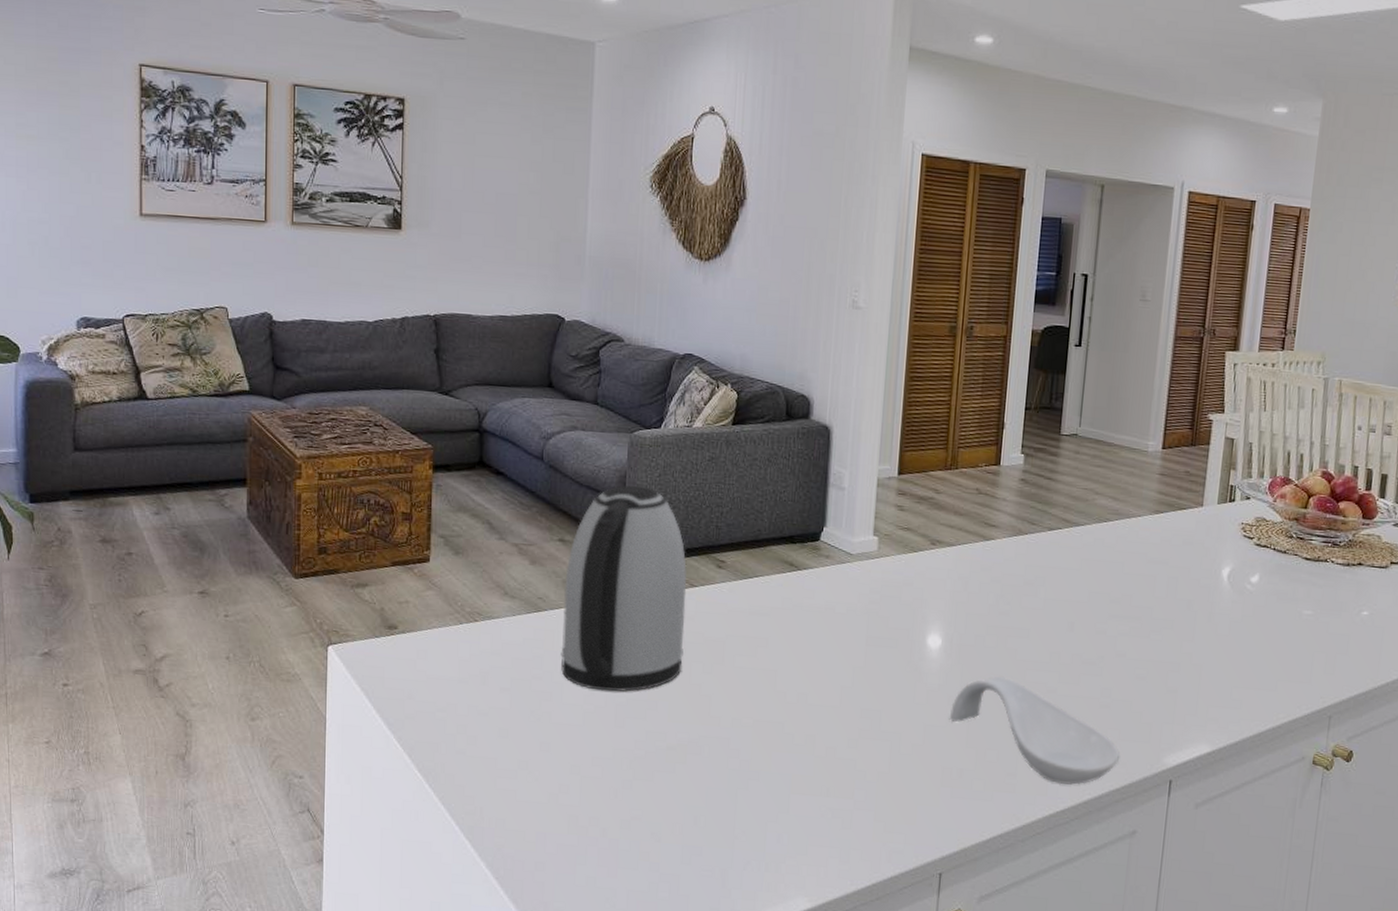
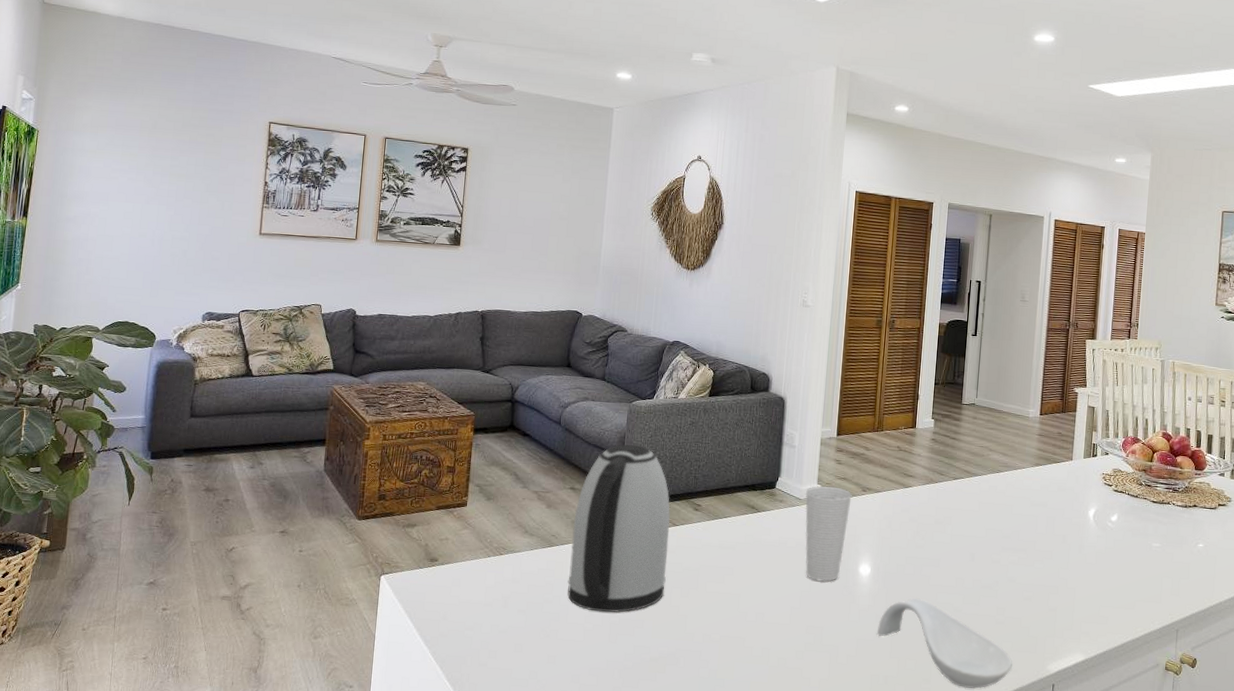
cup: none [857,537,918,657] -> present [805,486,852,582]

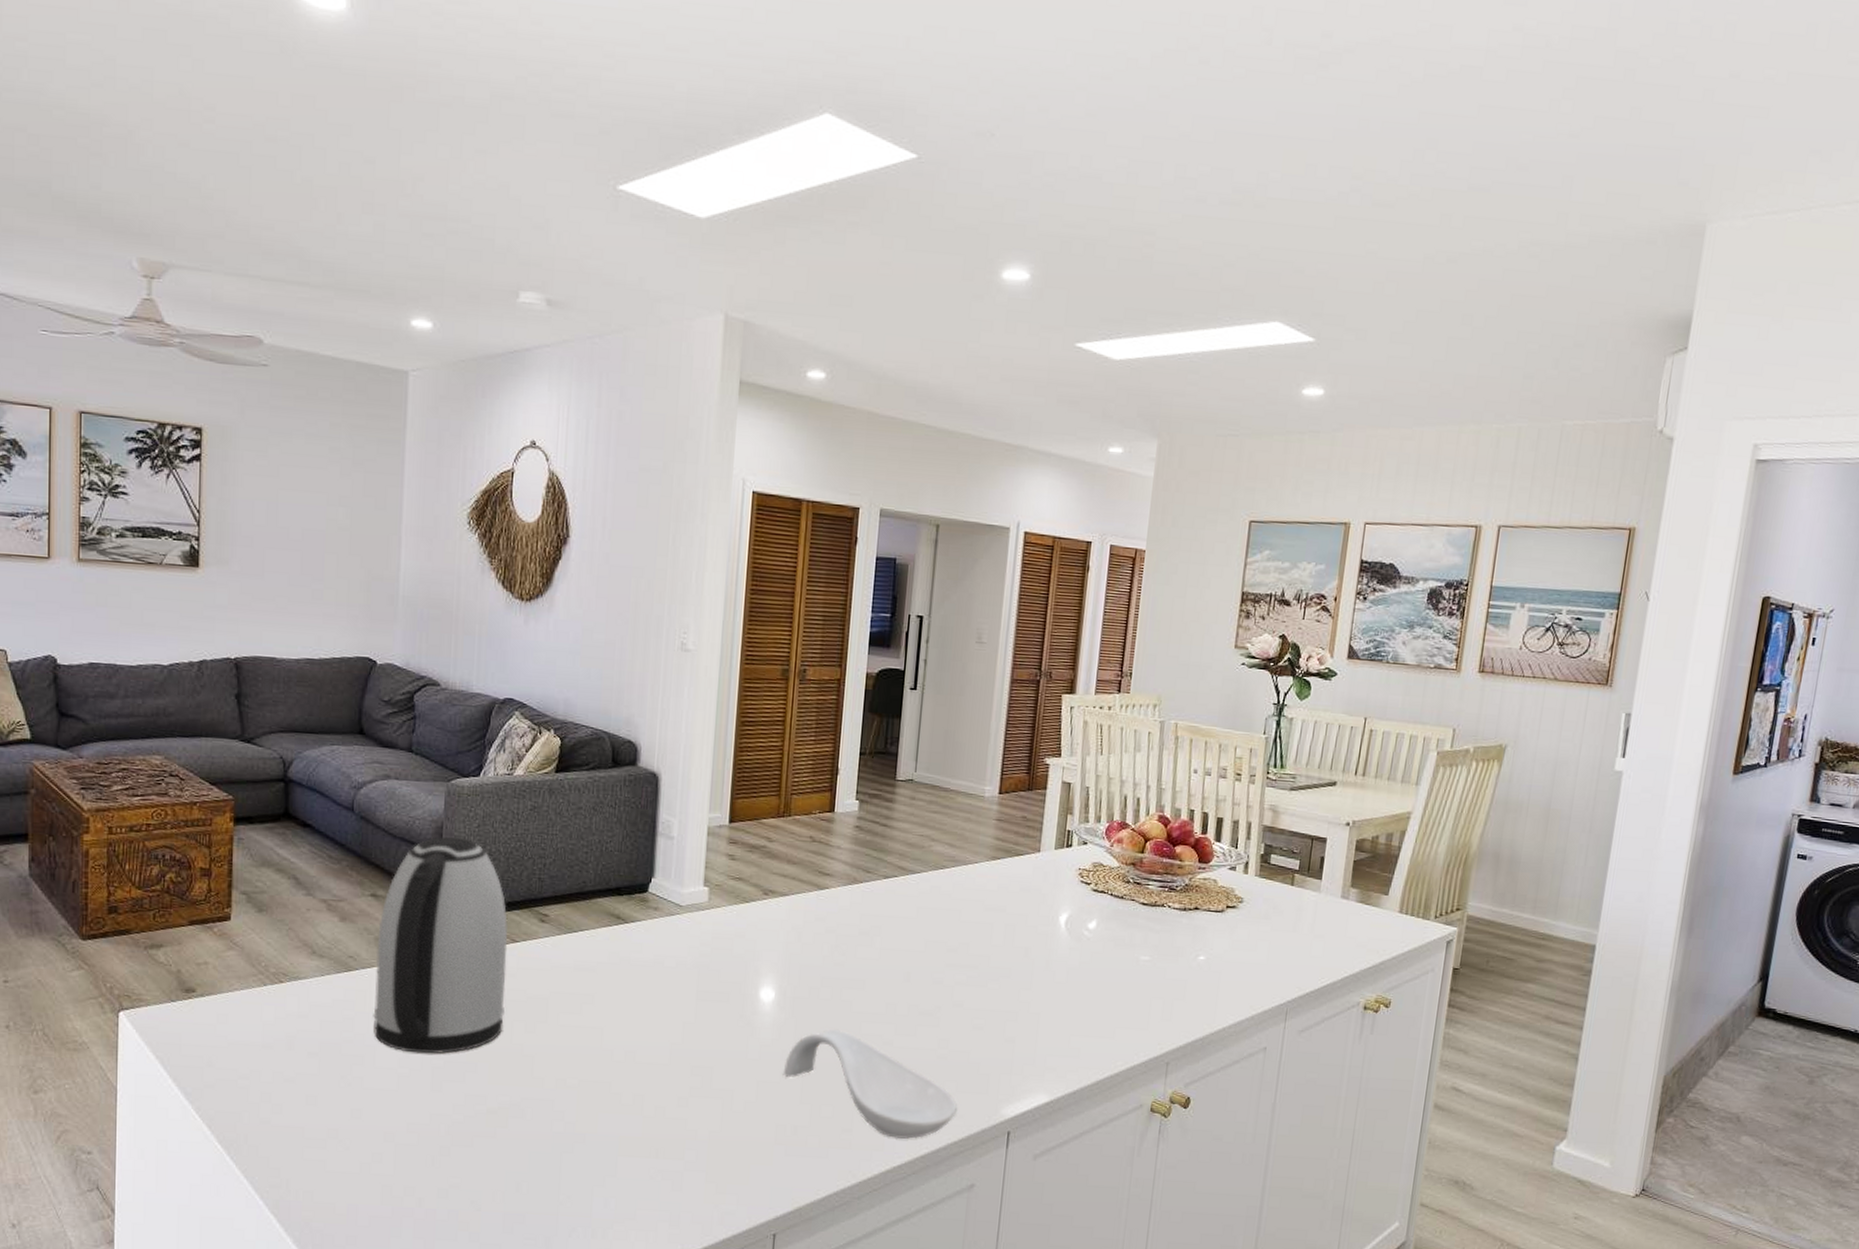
cup: present [805,486,852,582] -> none [687,888,750,1011]

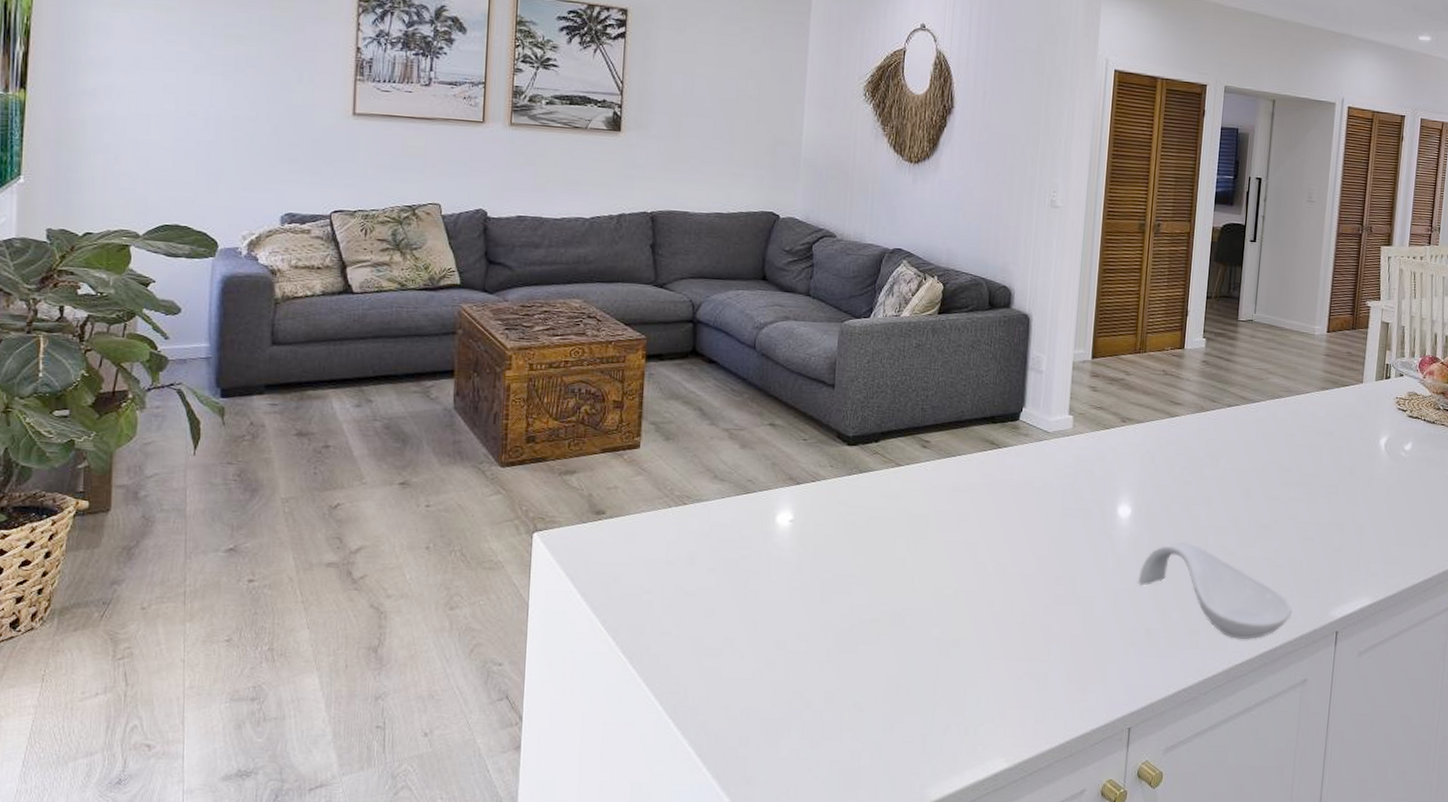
kettle: present [373,837,508,1054] -> none [768,372,893,568]

